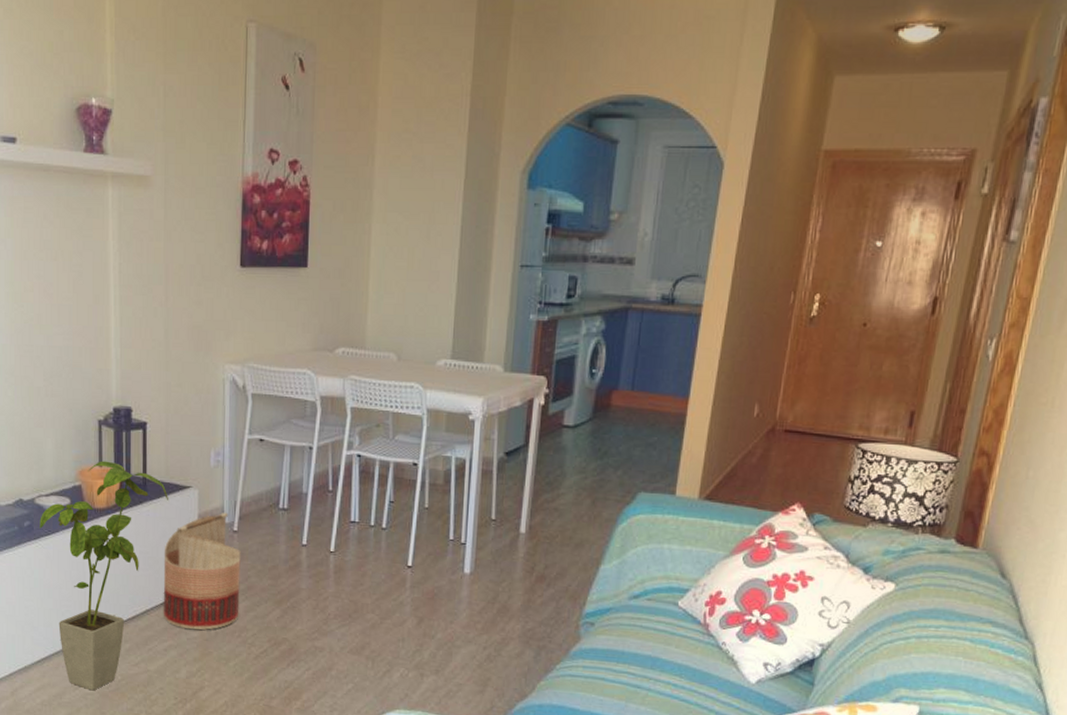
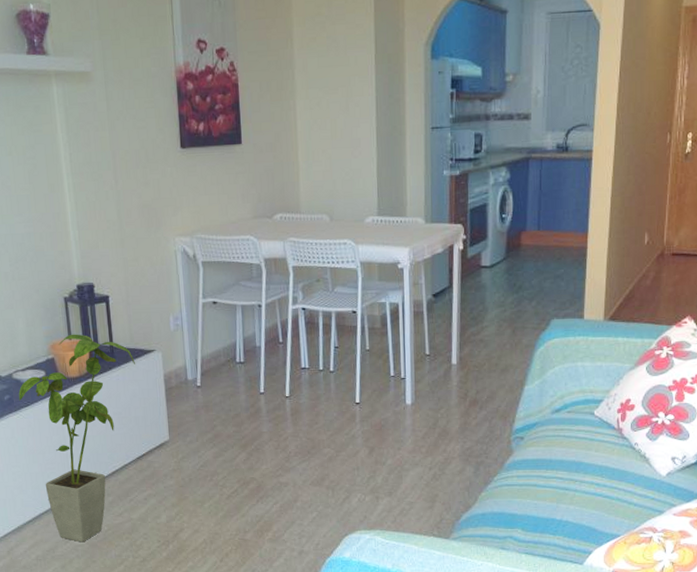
basket: present [163,512,241,630] -> none [135,370,209,478]

